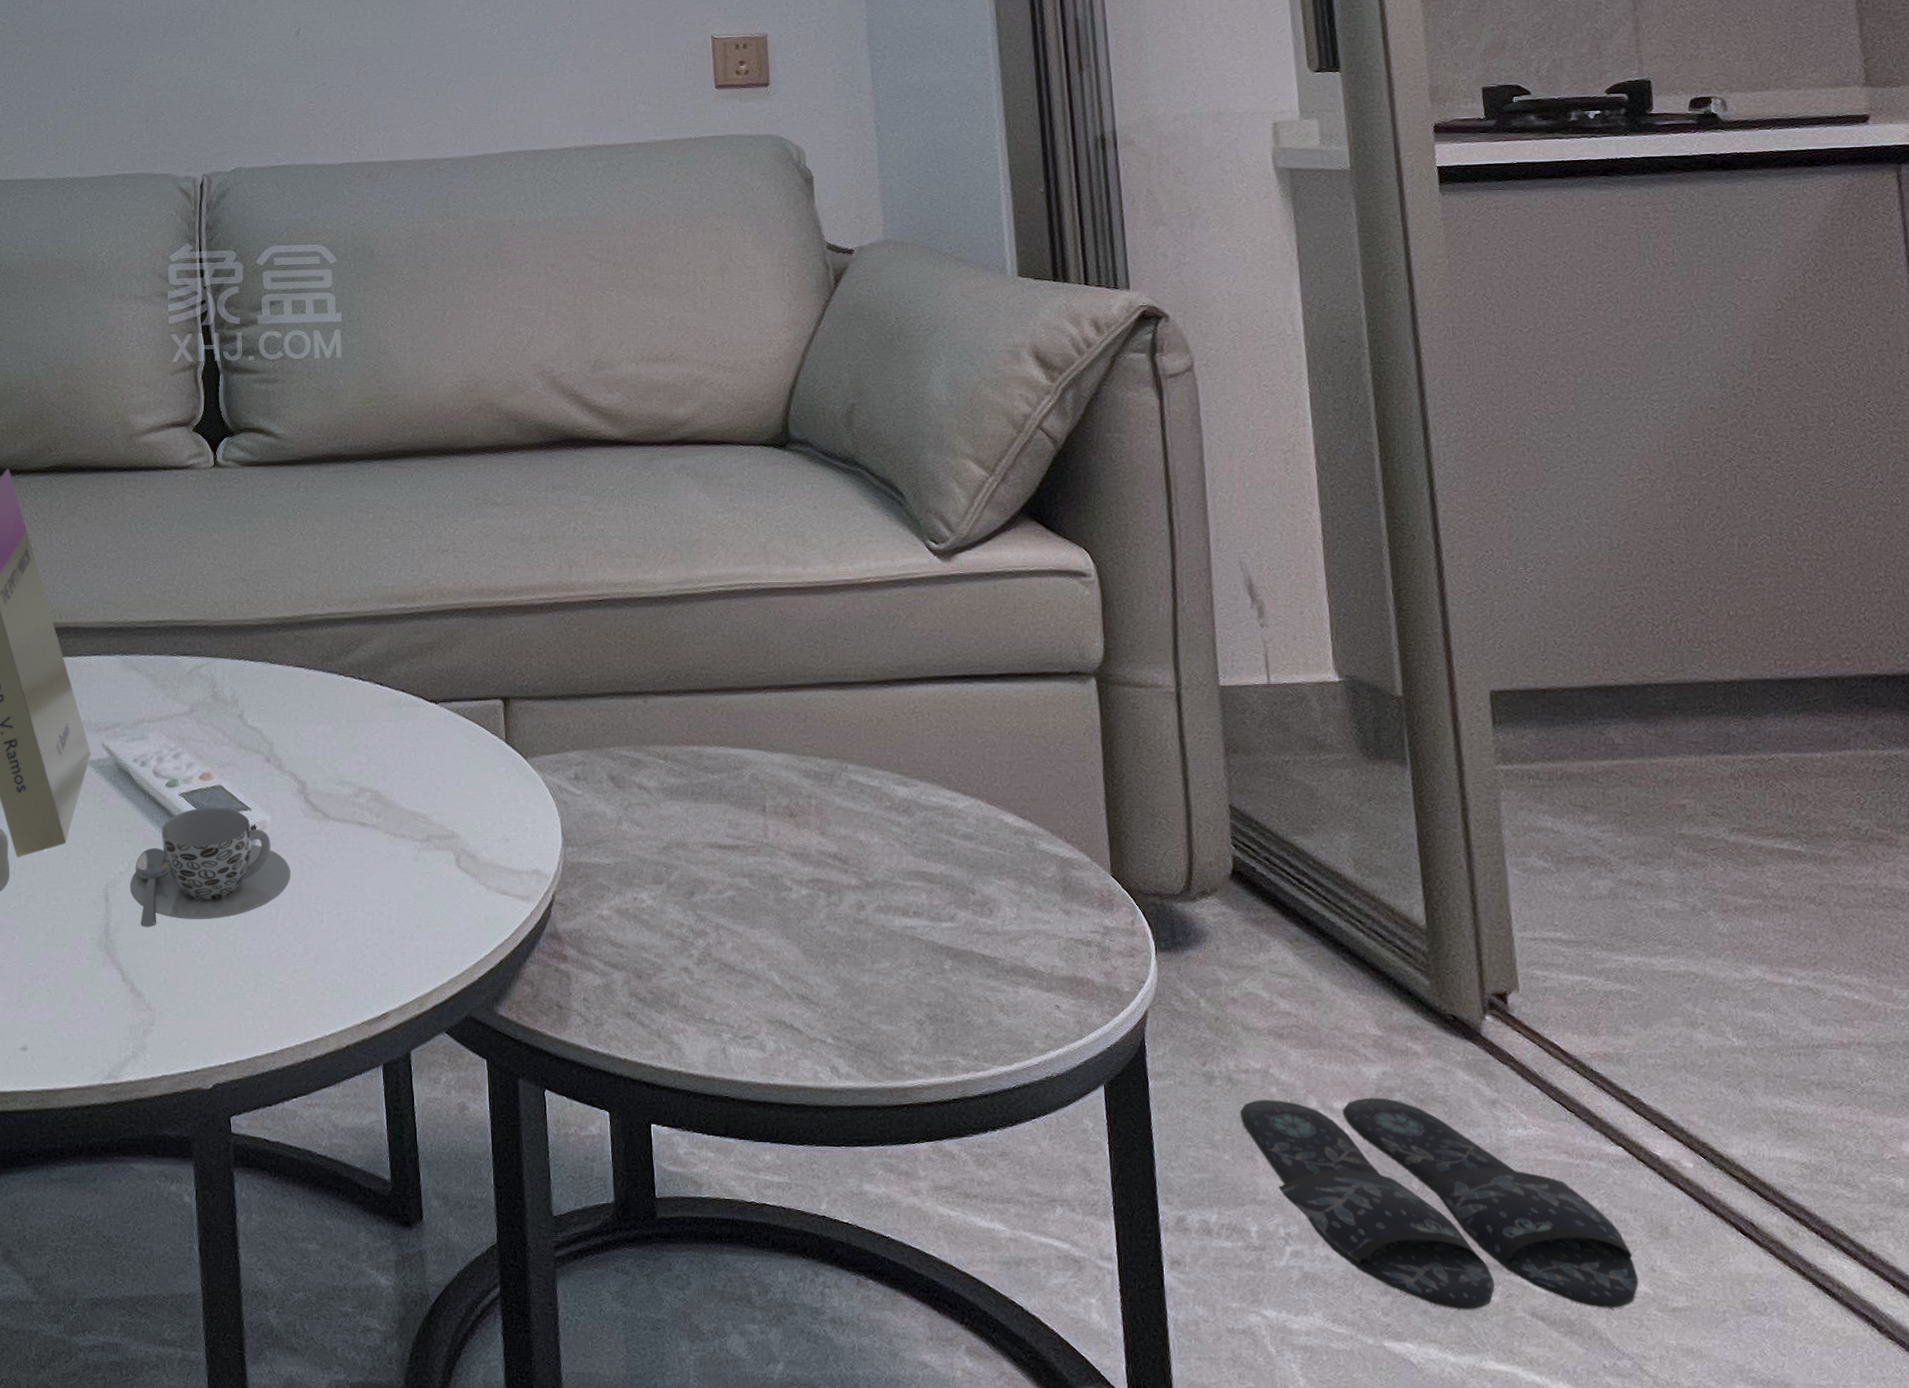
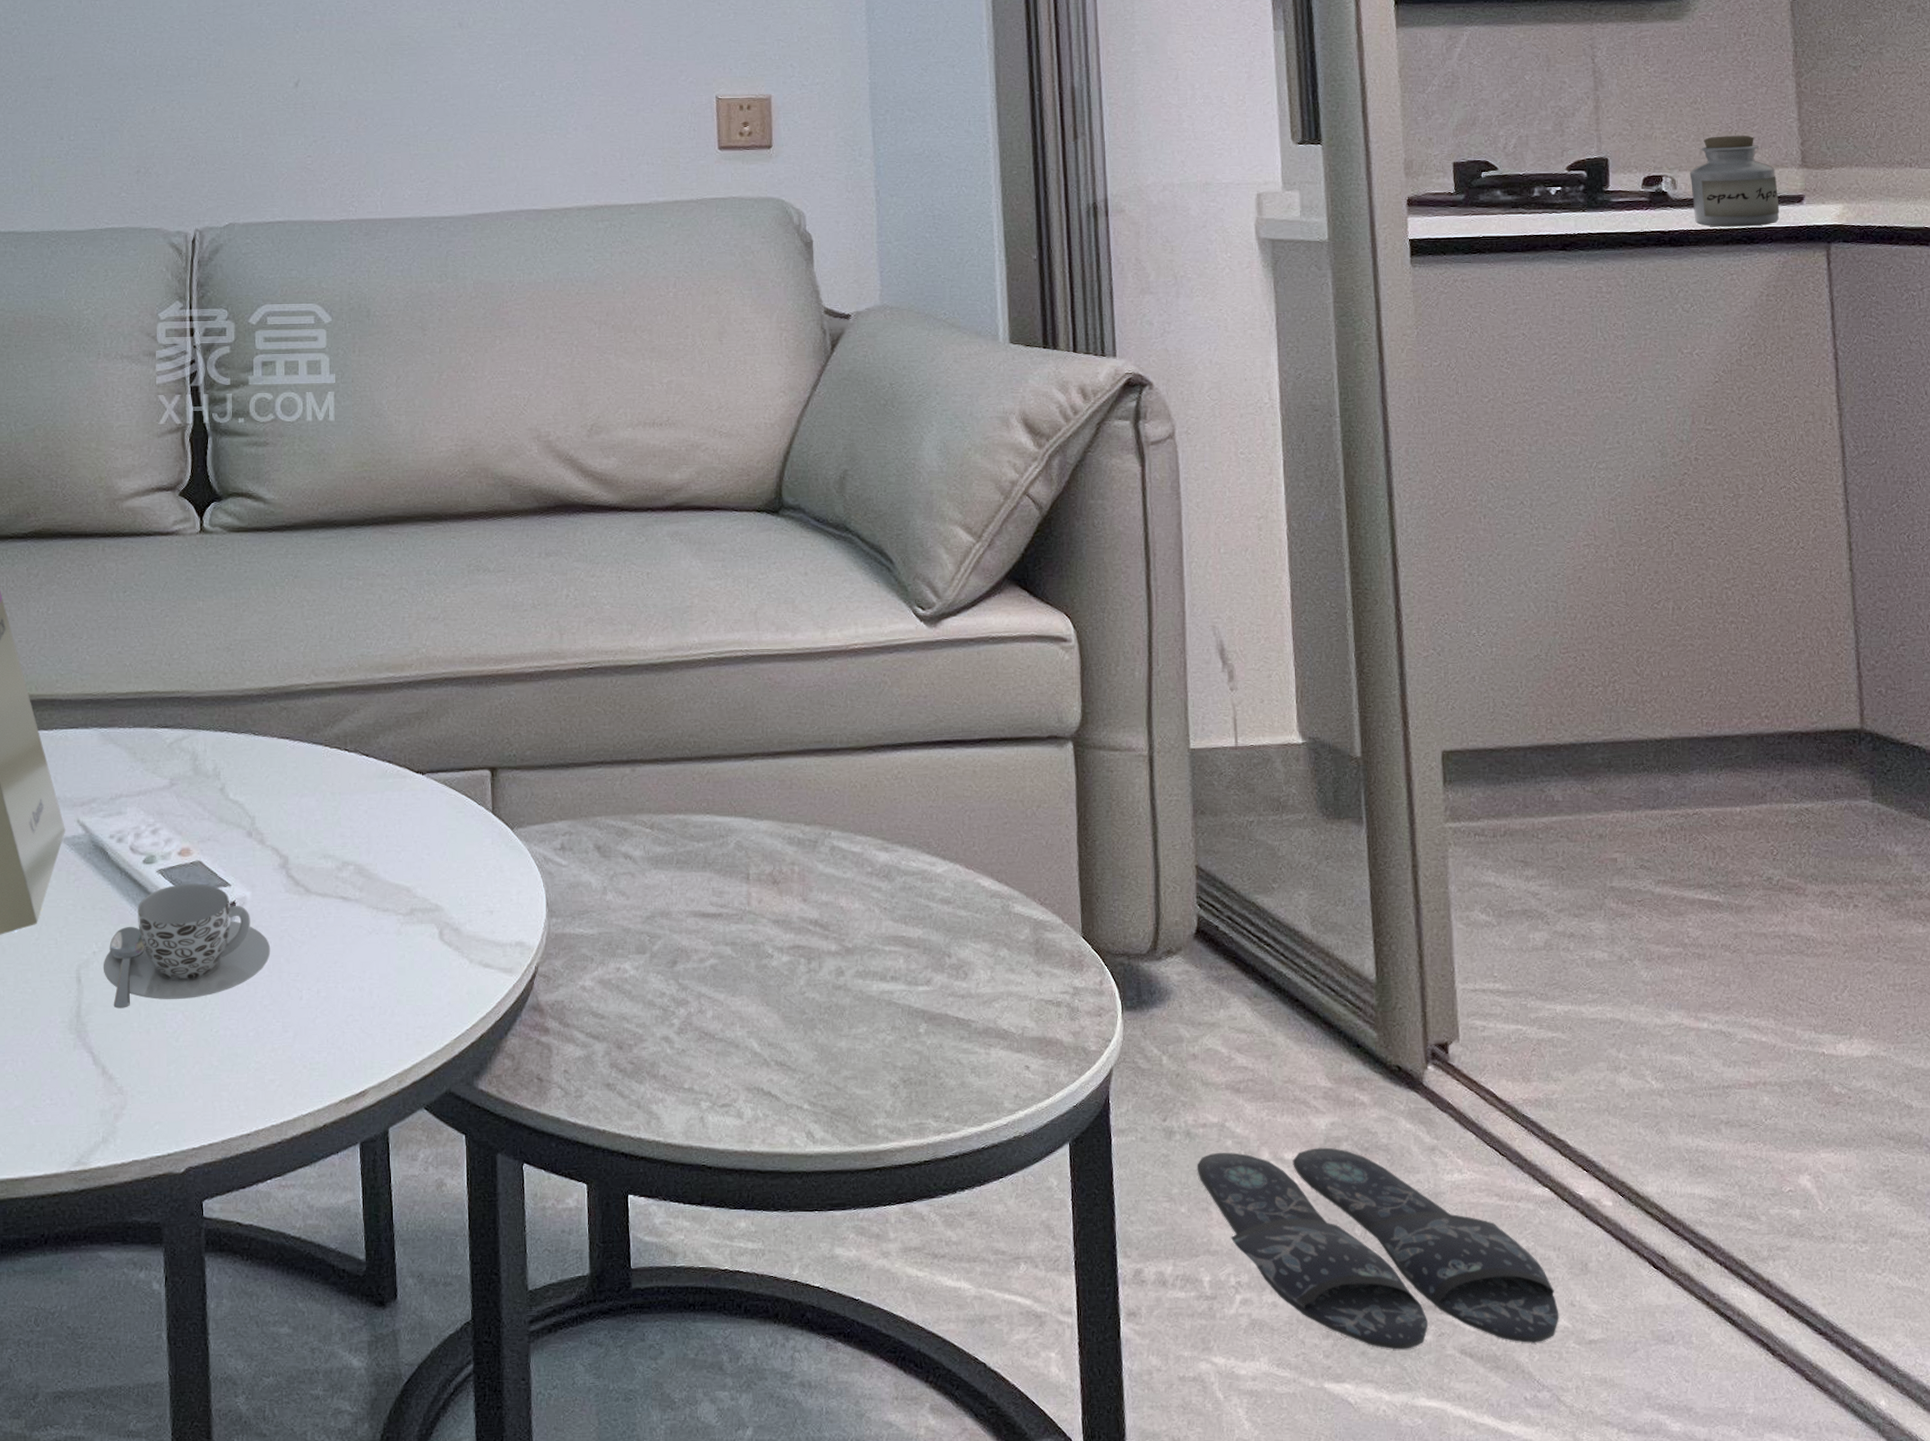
jar: none [1741,54,1843,149] -> present [1689,135,1780,227]

